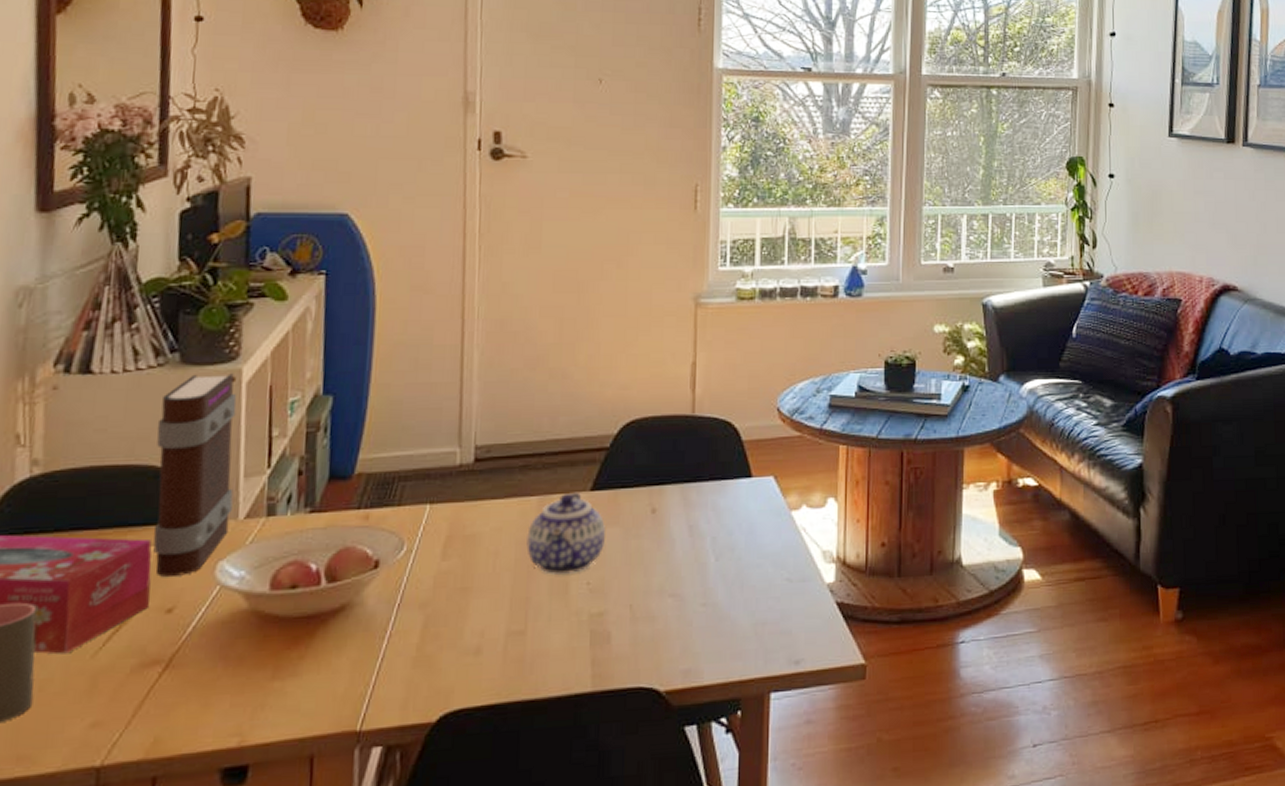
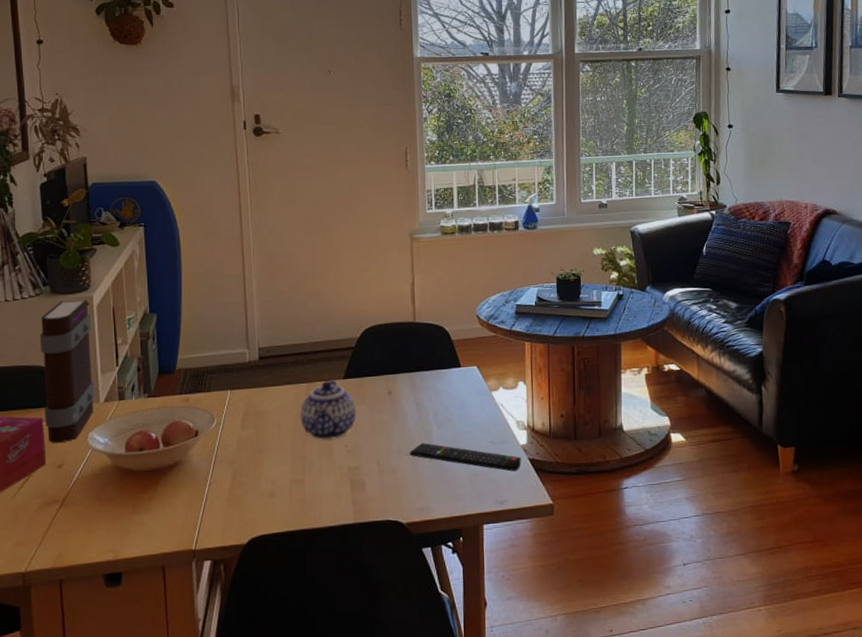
remote control: none [674,580,826,620] -> present [409,443,521,472]

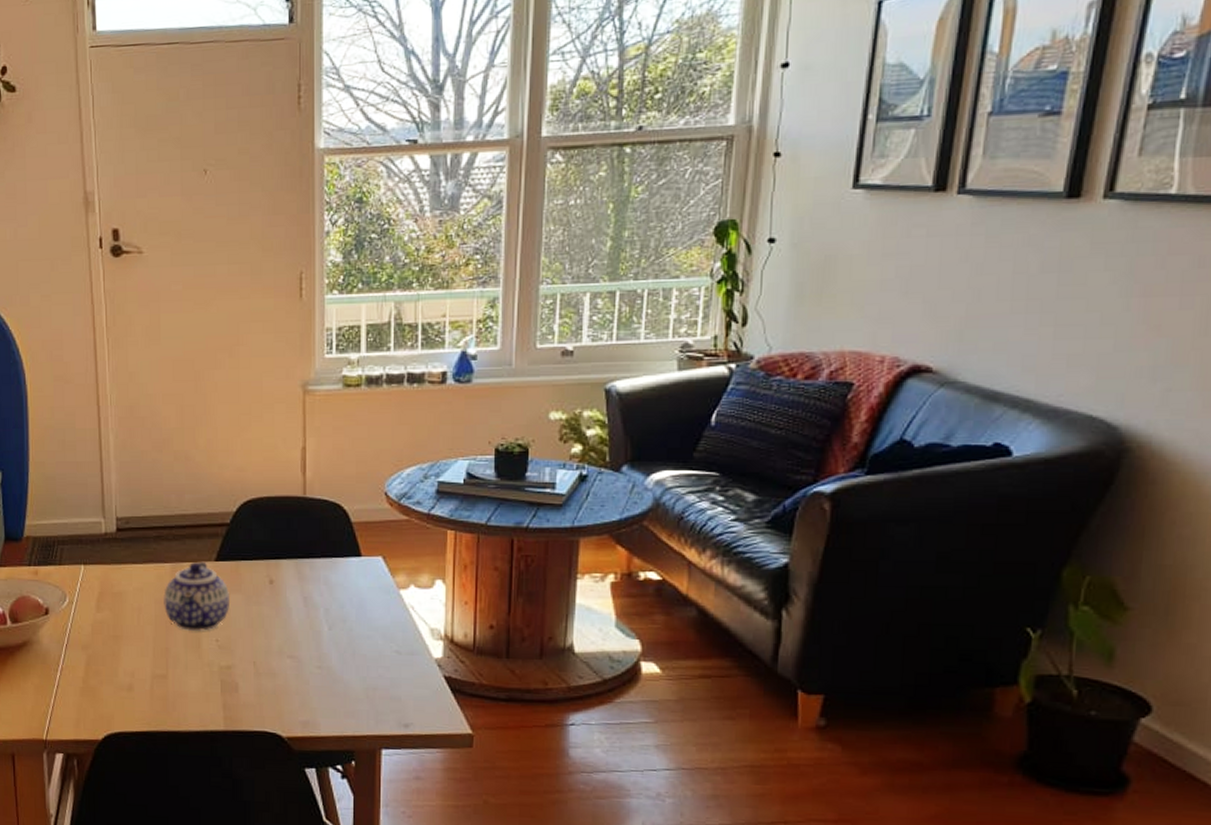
remote control: present [409,443,521,472] -> none [292,645,434,690]

